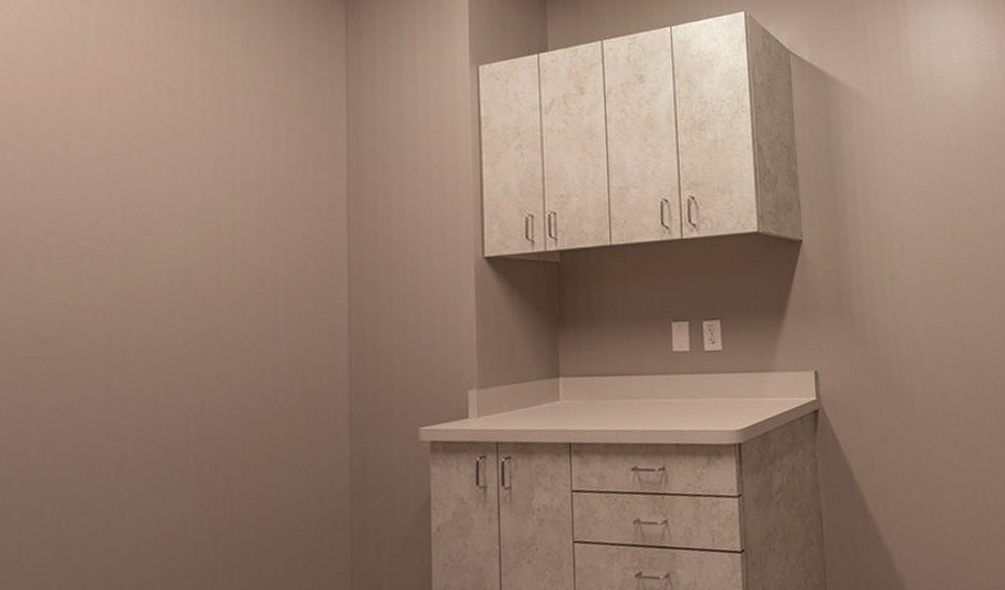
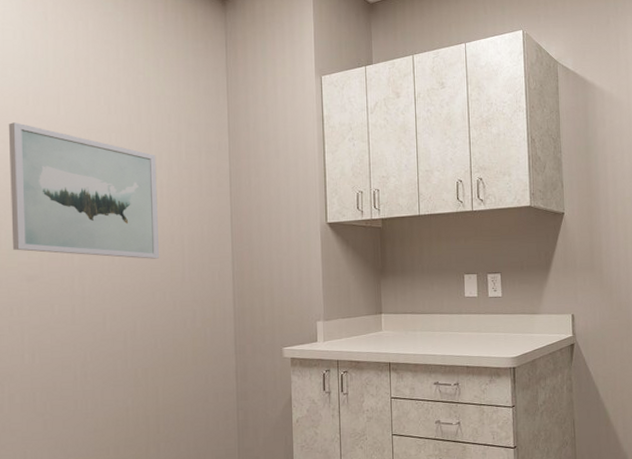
wall art: none [18,124,243,311] -> present [8,122,160,259]

